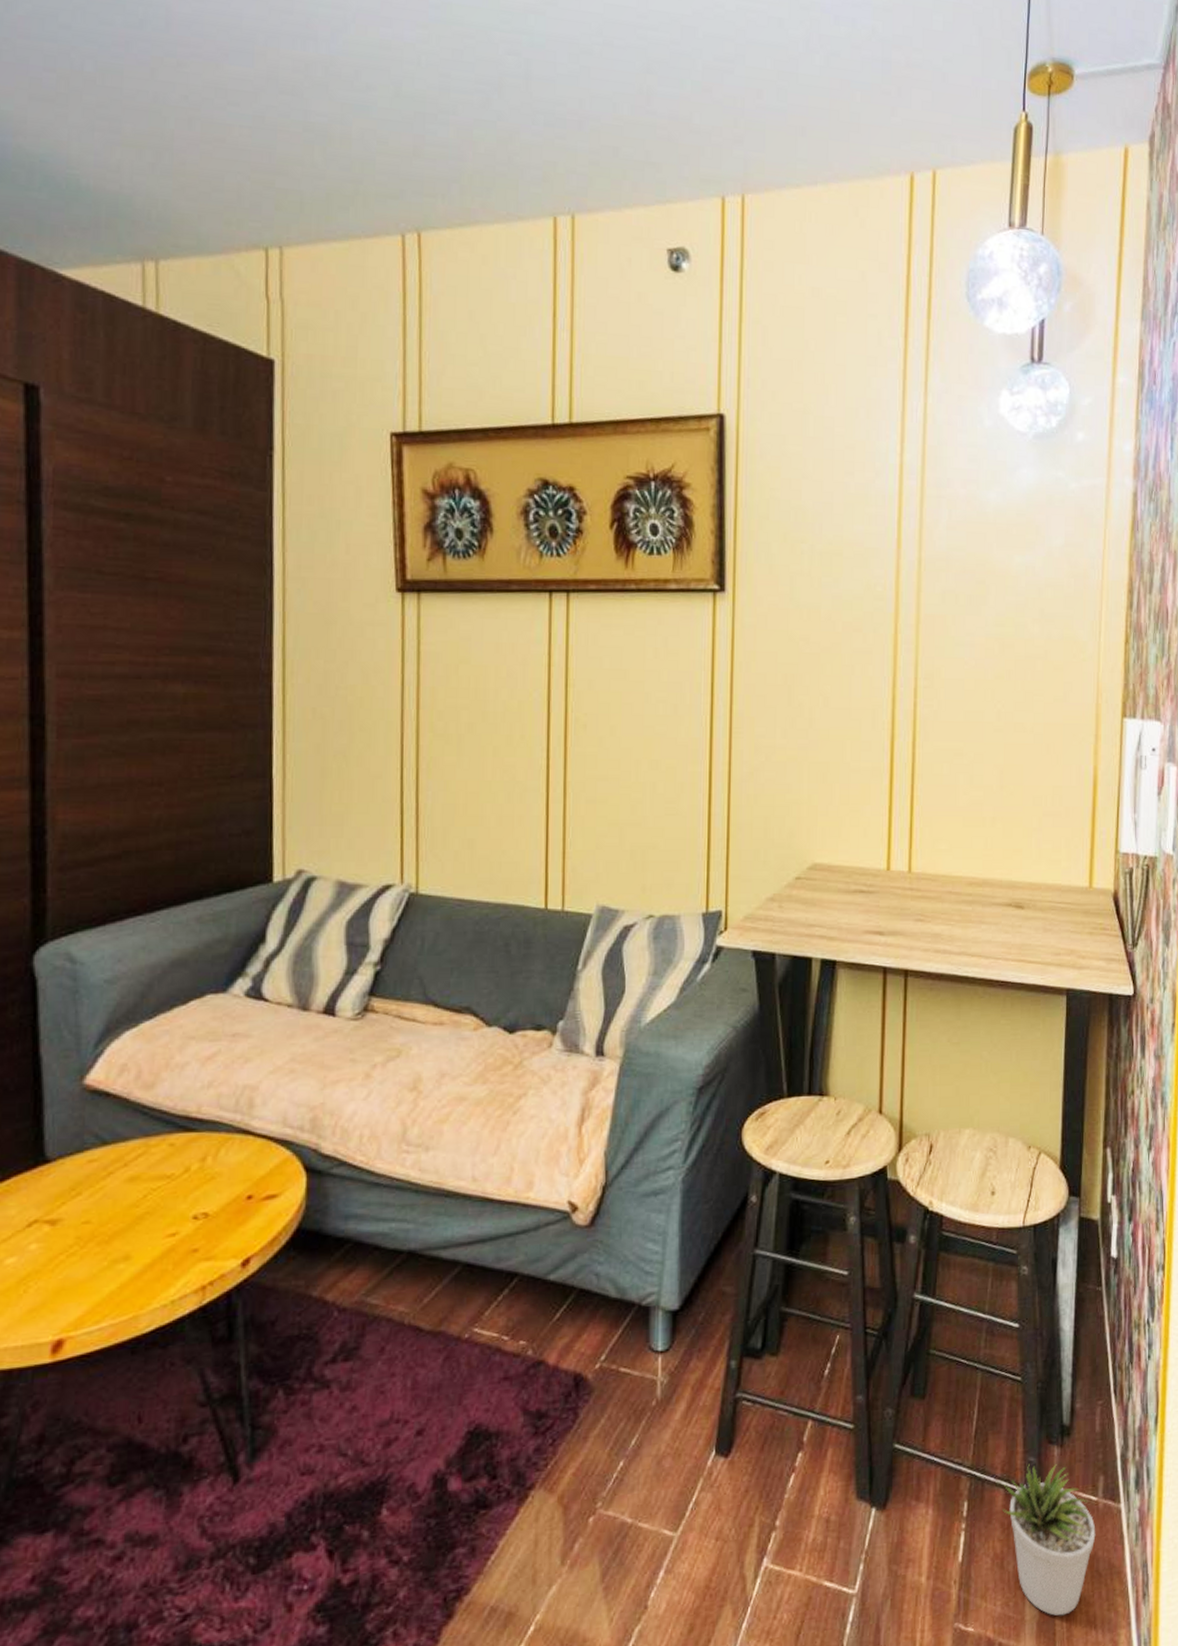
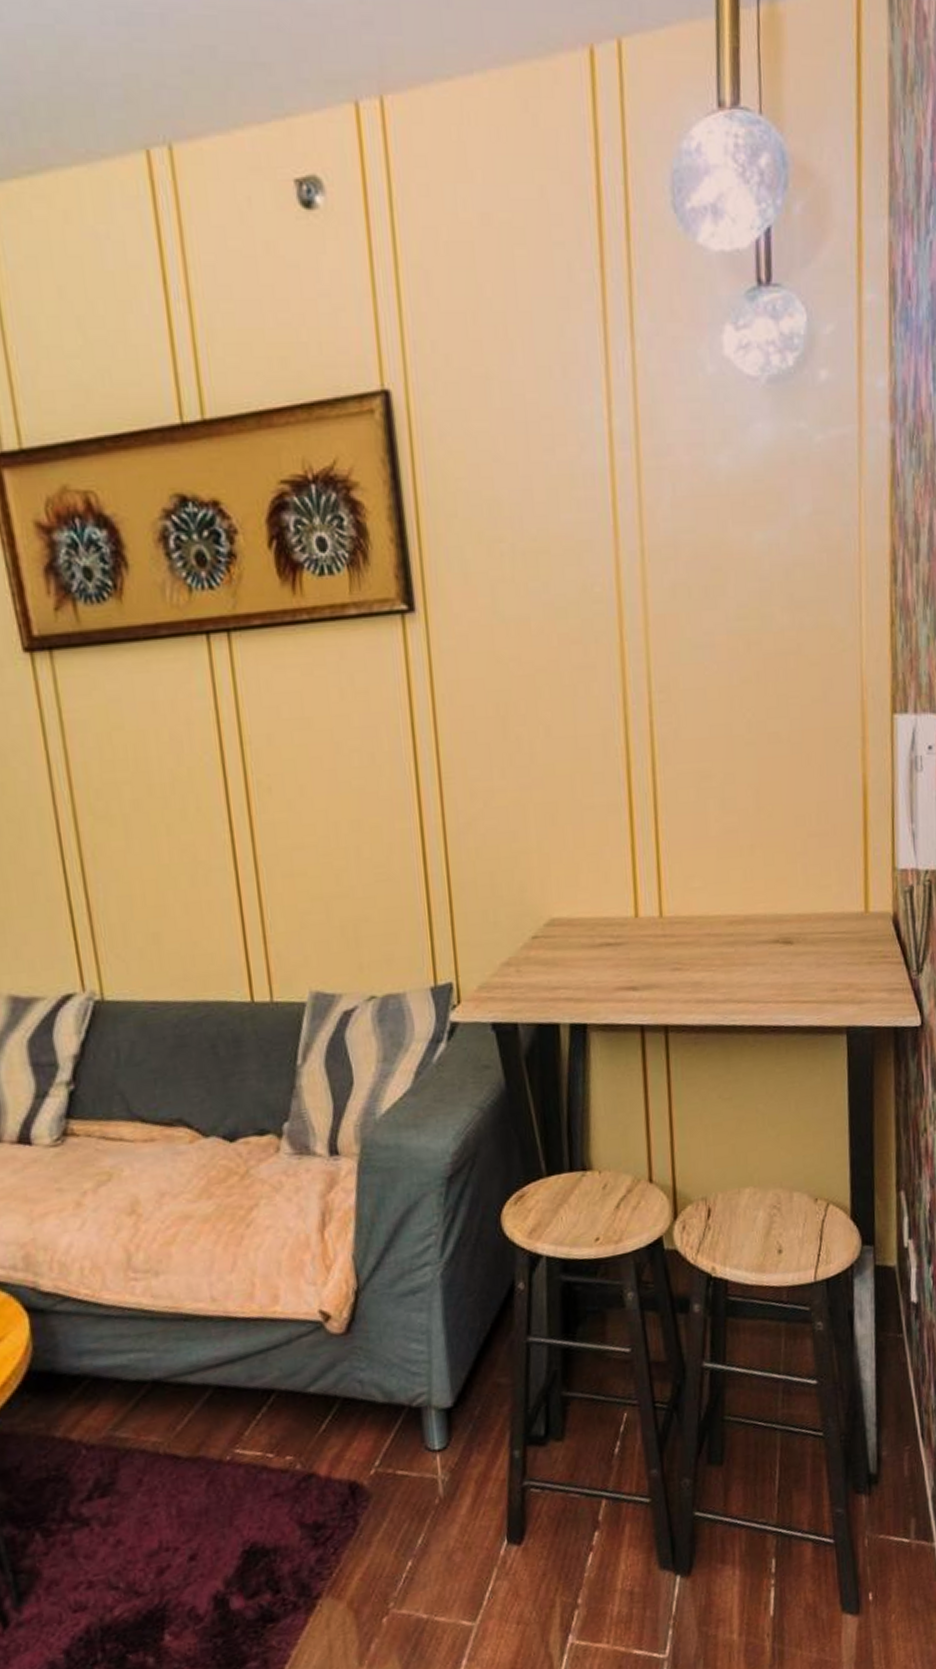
potted plant: present [1002,1463,1096,1616] -> none [811,1512,910,1655]

